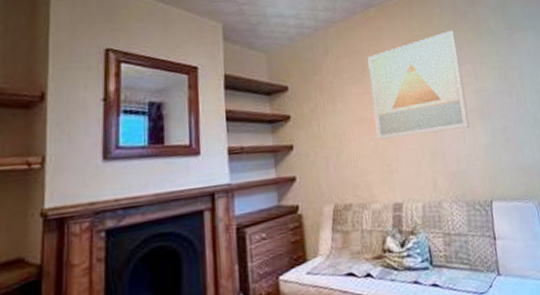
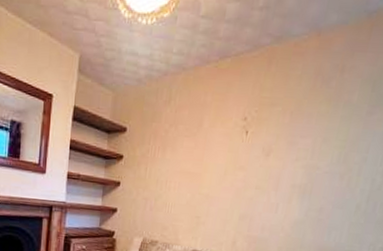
wall art: present [368,29,470,139] -> none [194,96,309,201]

